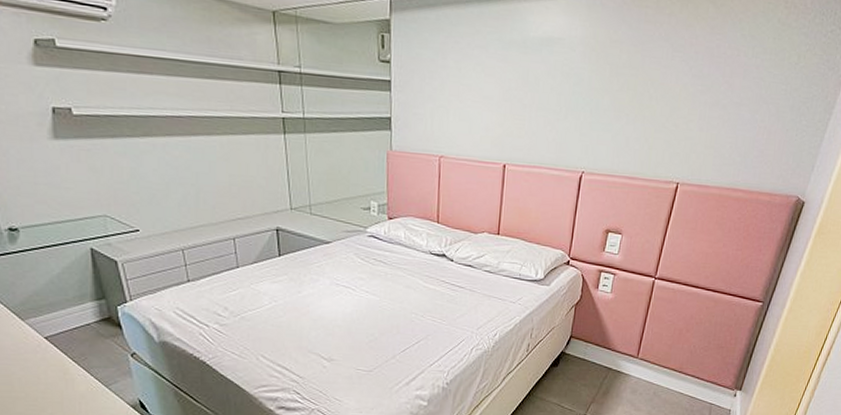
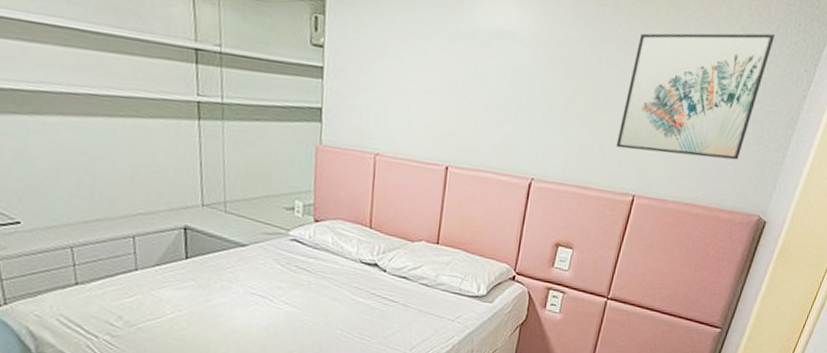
wall art: none [660,24,811,146] -> present [616,33,775,161]

